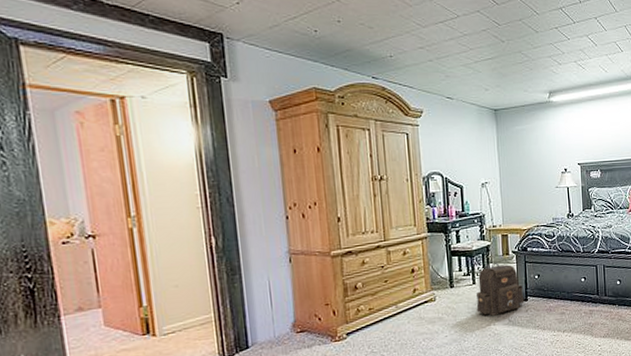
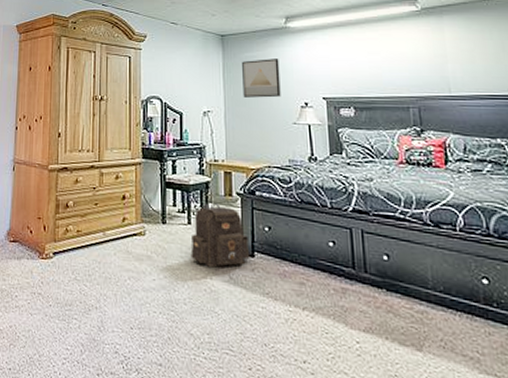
wall art: none [514,131,546,168] -> present [242,59,281,98]

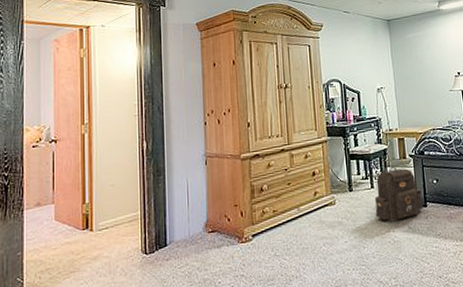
wall art: present [242,59,281,98] -> none [406,37,439,73]

